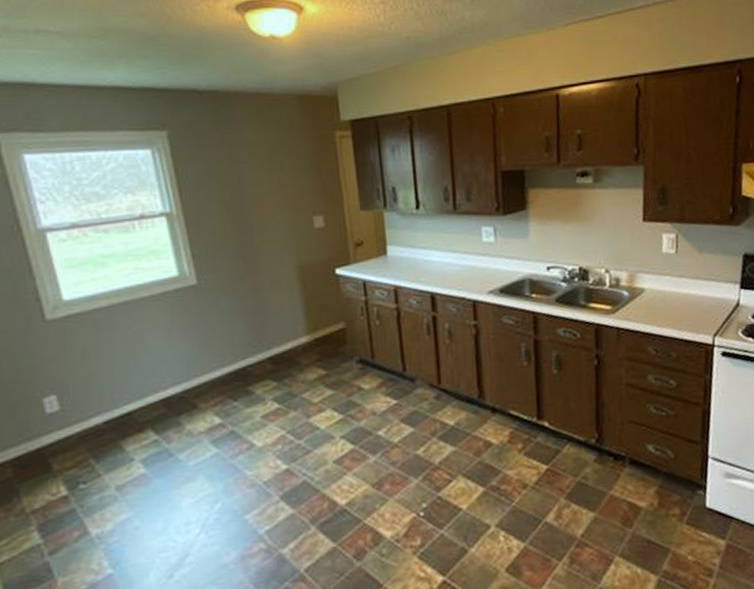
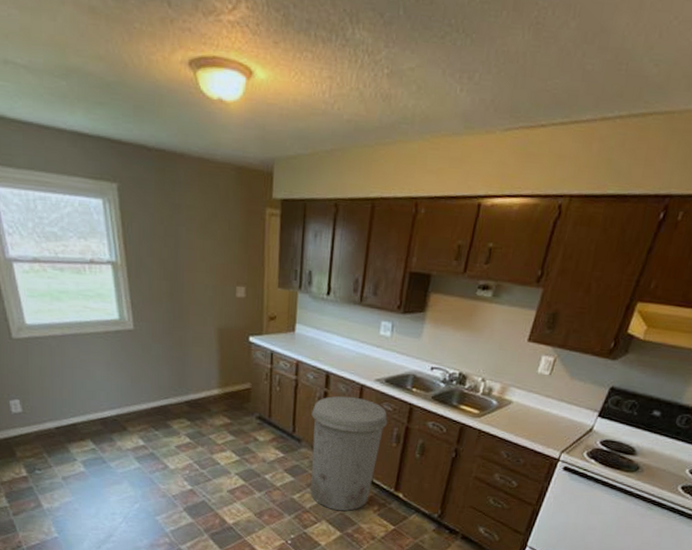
trash can: none [421,315,512,459] -> present [310,396,388,511]

